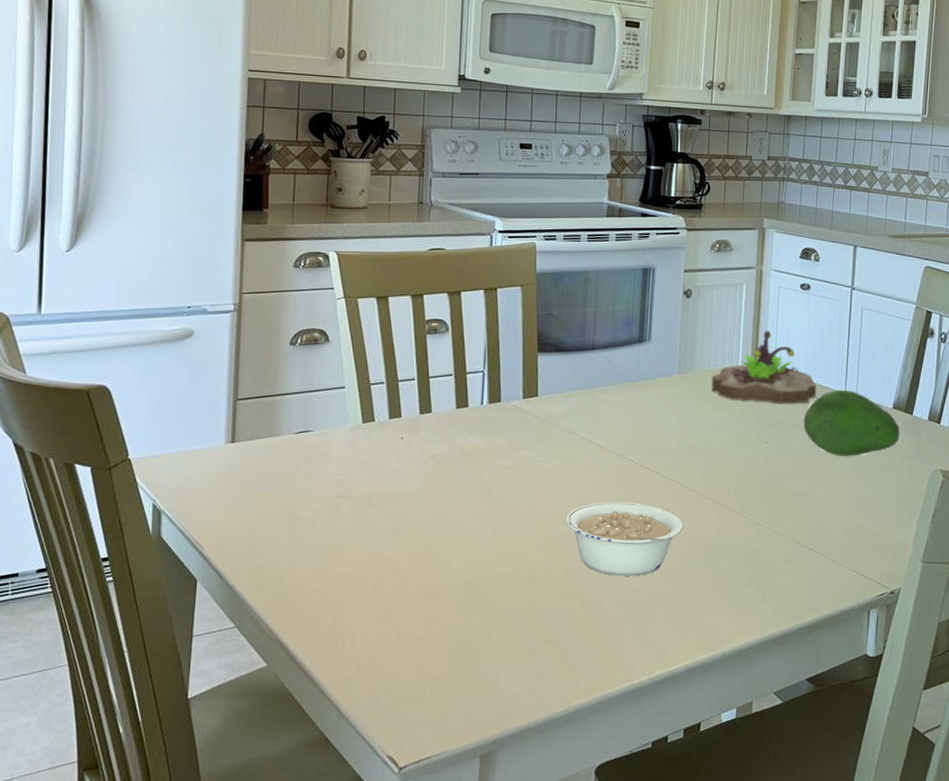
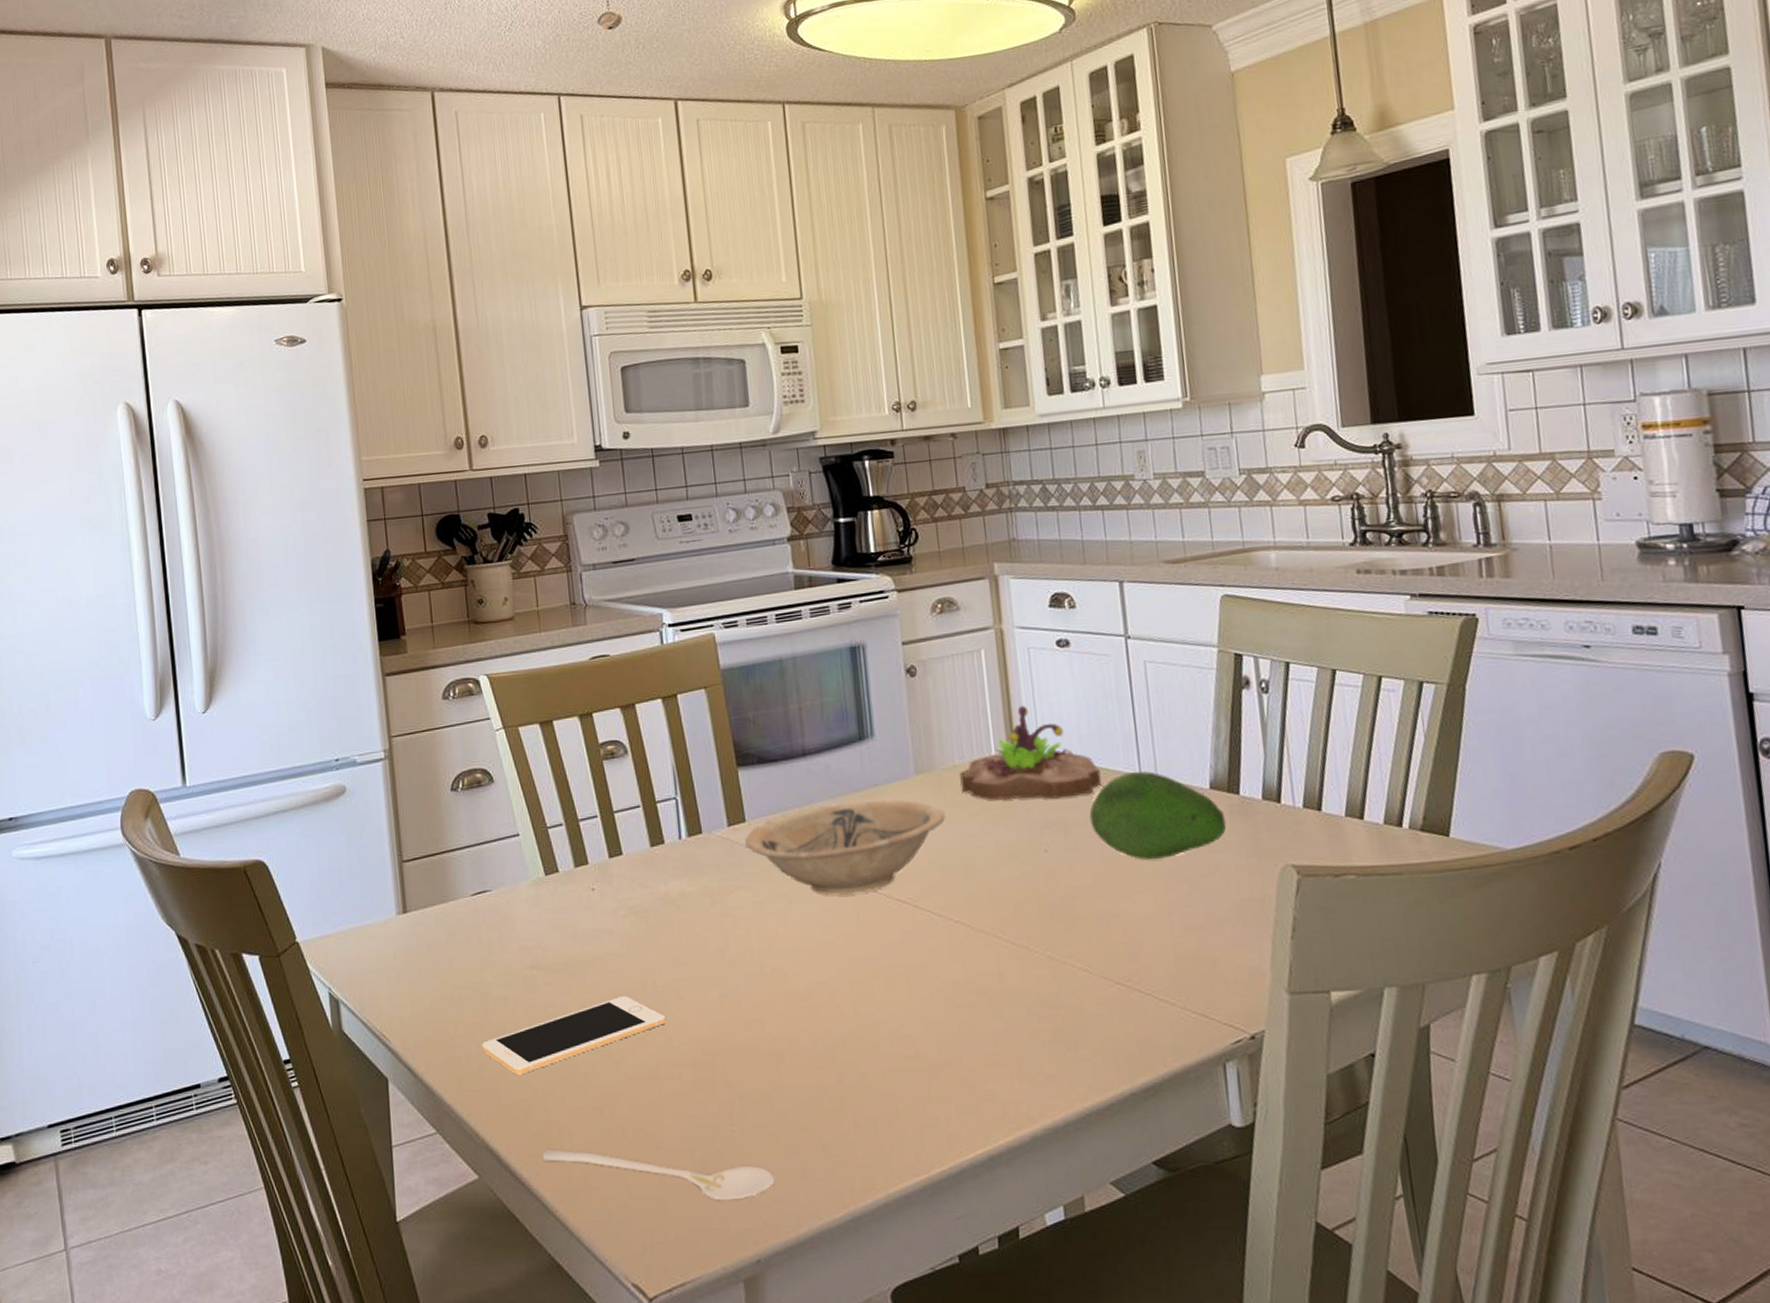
cell phone: none [285,527,448,584] -> present [481,996,666,1075]
stirrer: none [325,646,518,693] -> present [542,1149,775,1201]
bowl: none [535,390,696,462] -> present [745,800,946,896]
legume: present [565,502,683,576] -> none [803,945,953,1041]

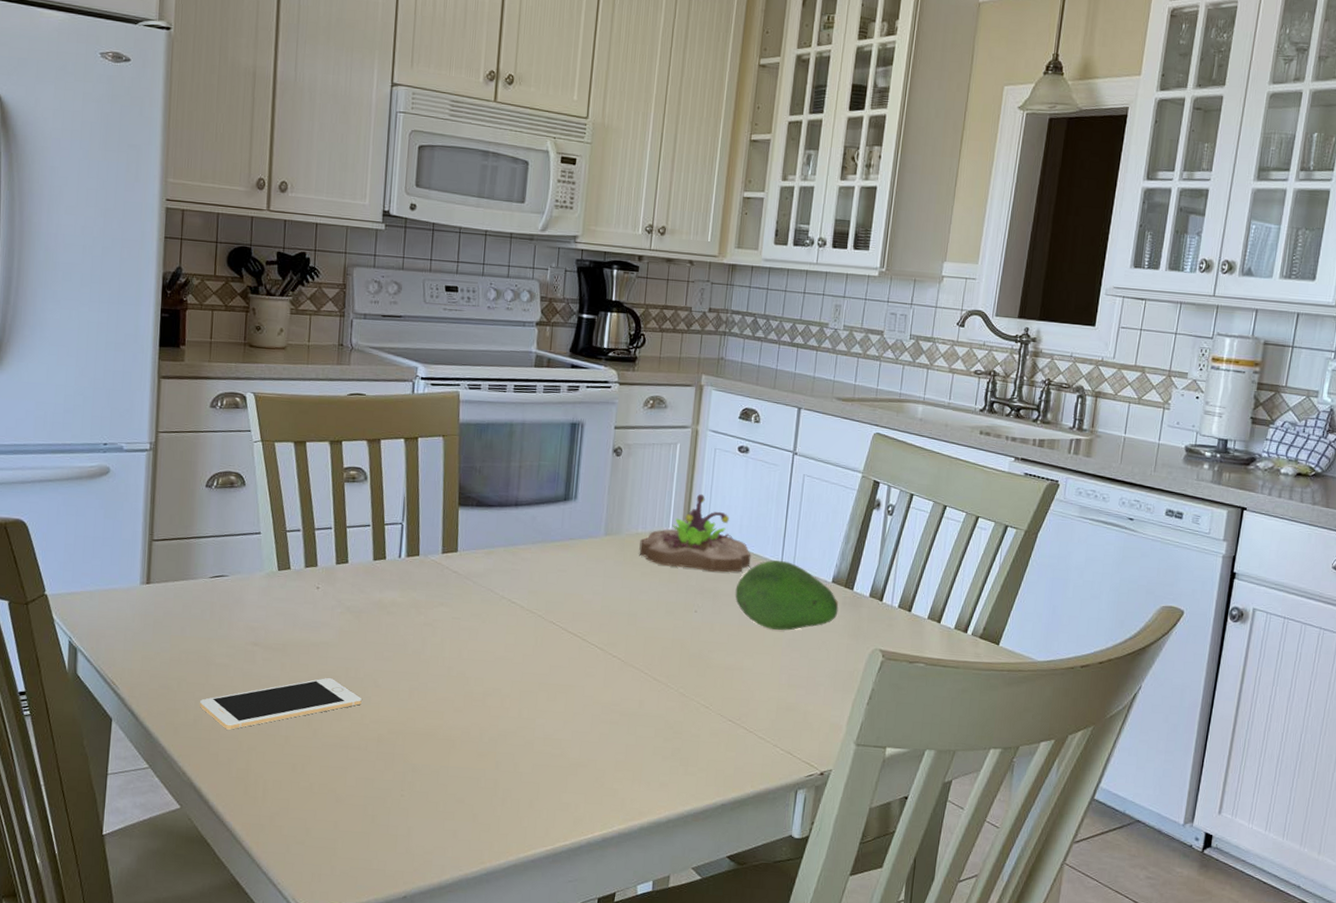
stirrer: present [542,1149,775,1201] -> none [238,792,430,849]
bowl: present [745,800,946,896] -> none [454,549,623,623]

